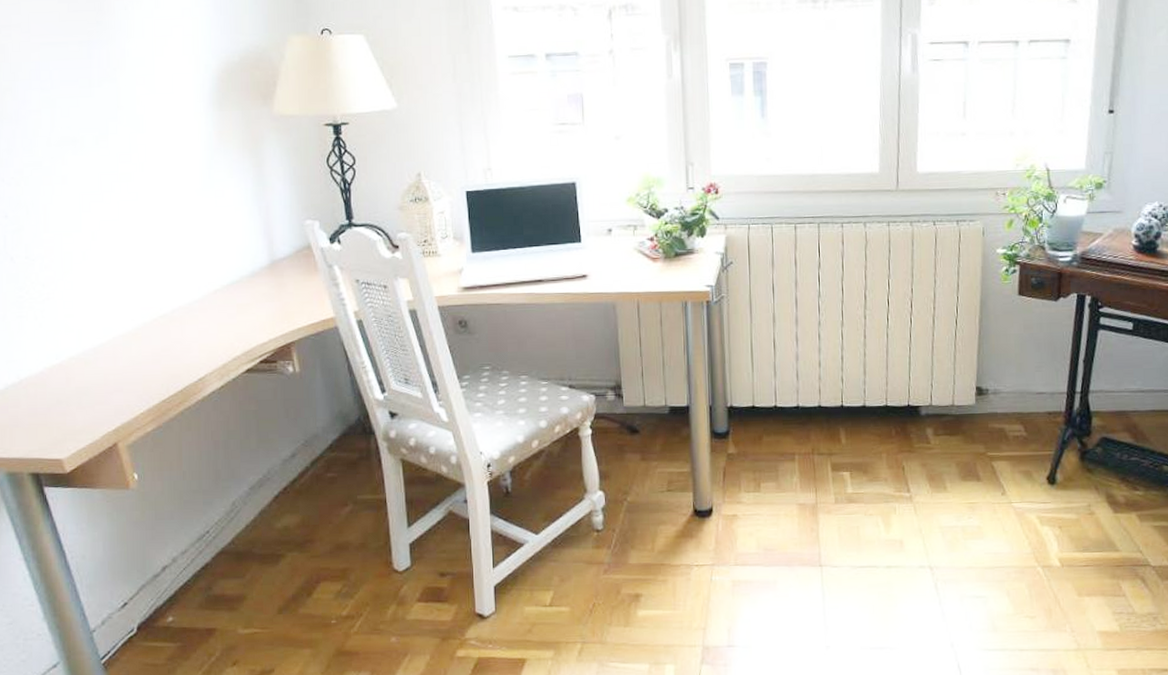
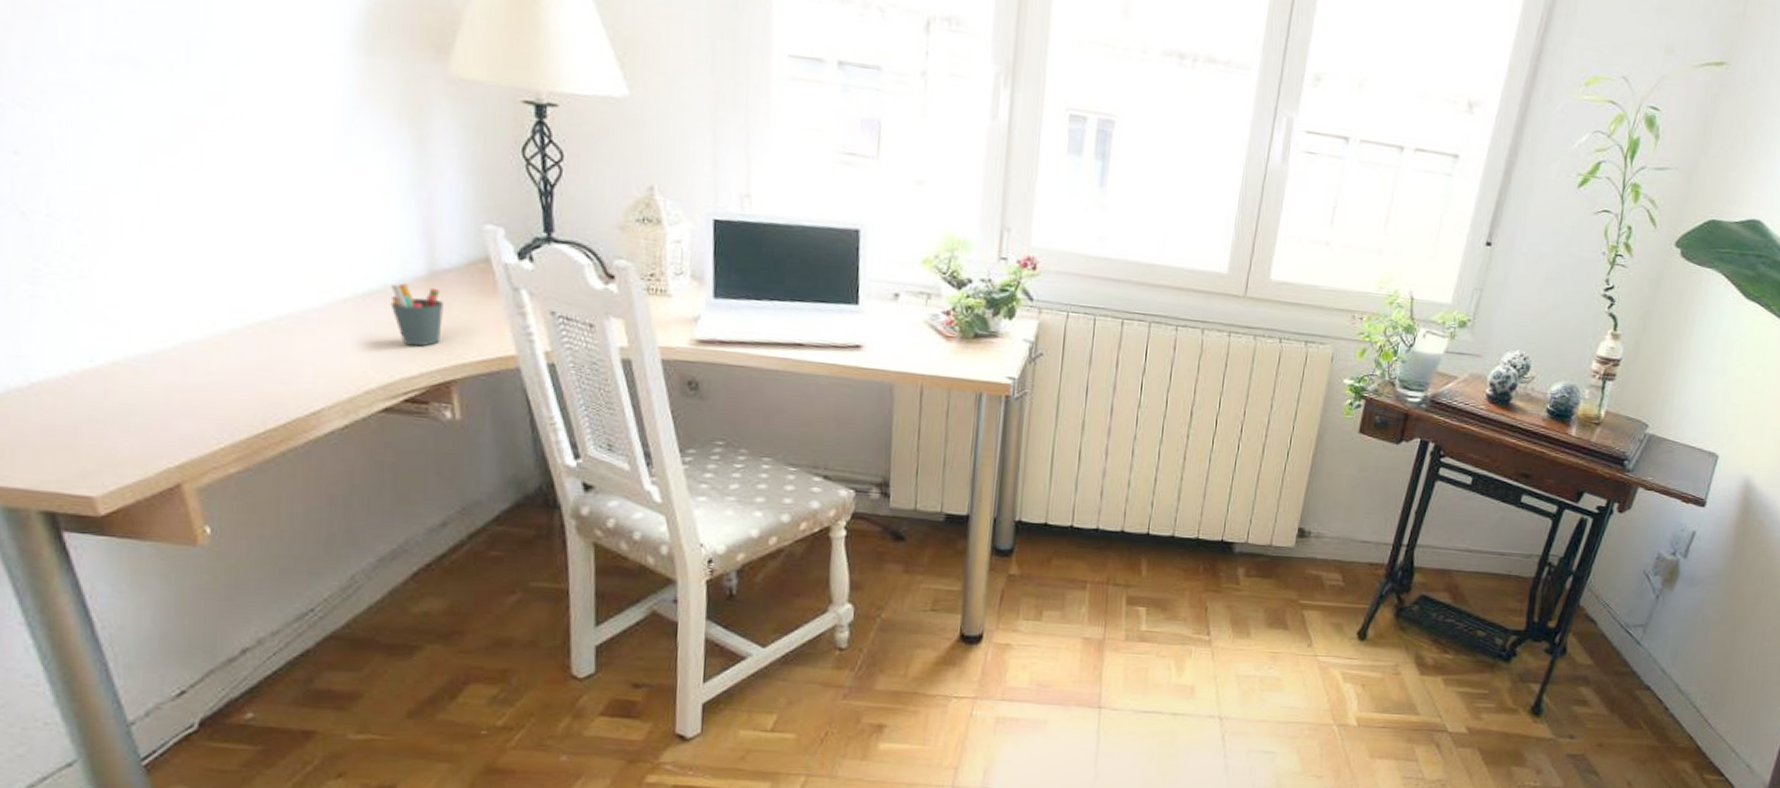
pen holder: none [245,273,282,320] -> present [390,283,444,347]

